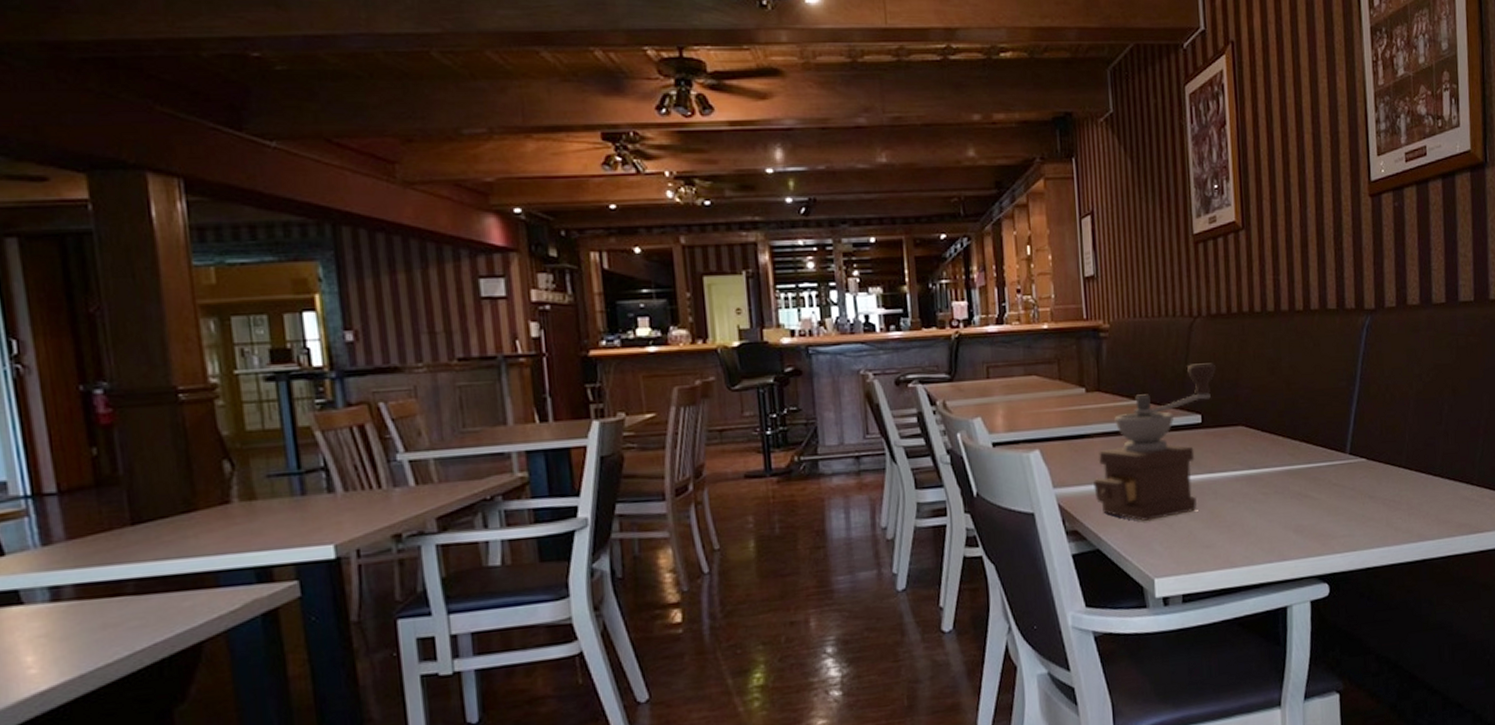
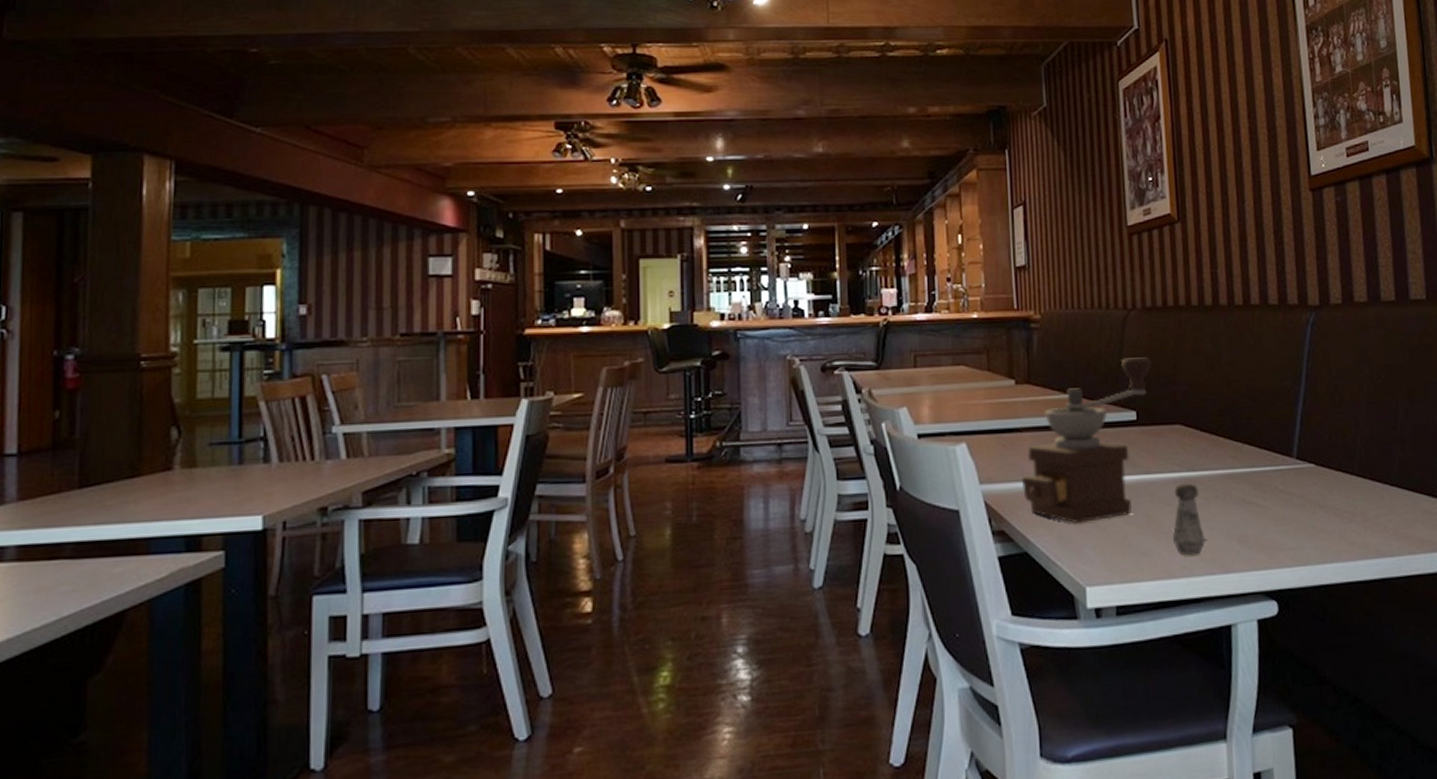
salt shaker: none [1234,480,1264,547] -> present [1172,483,1205,556]

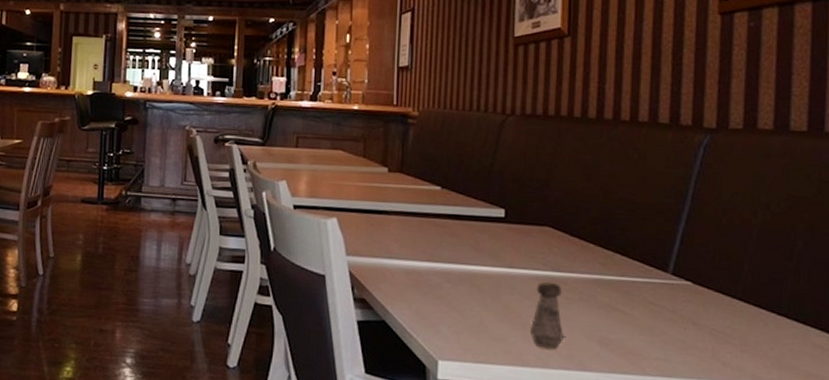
coffee grinder: present [1022,357,1151,524] -> none [386,159,525,304]

